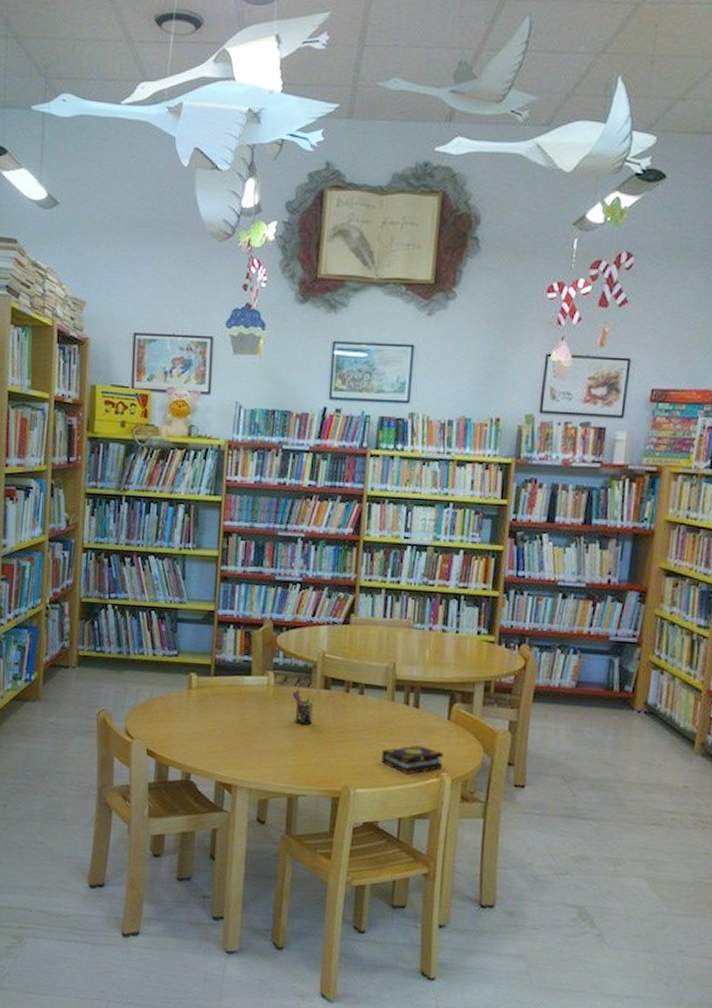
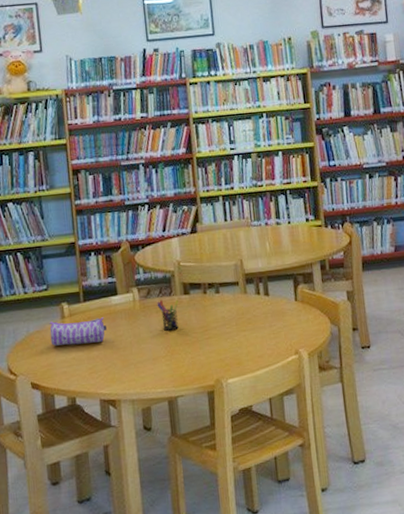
pencil case: none [173,690,235,722] -> present [49,317,108,346]
book: present [381,744,443,774] -> none [244,328,298,357]

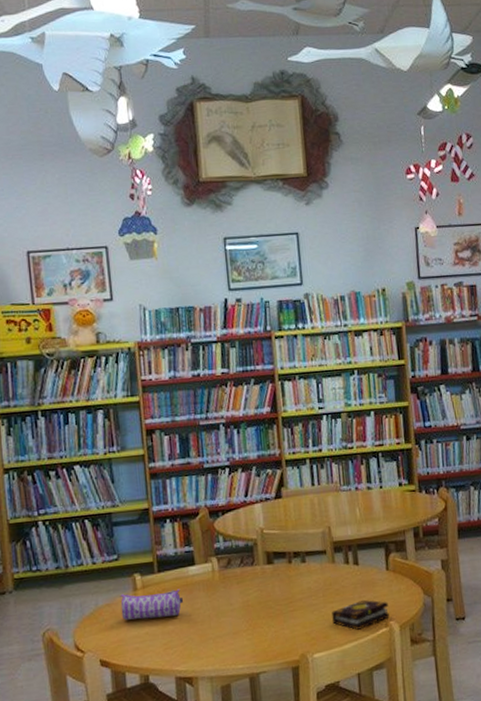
pen holder: present [157,299,178,332] -> none [238,570,261,604]
book: none [244,328,298,357] -> present [332,599,389,630]

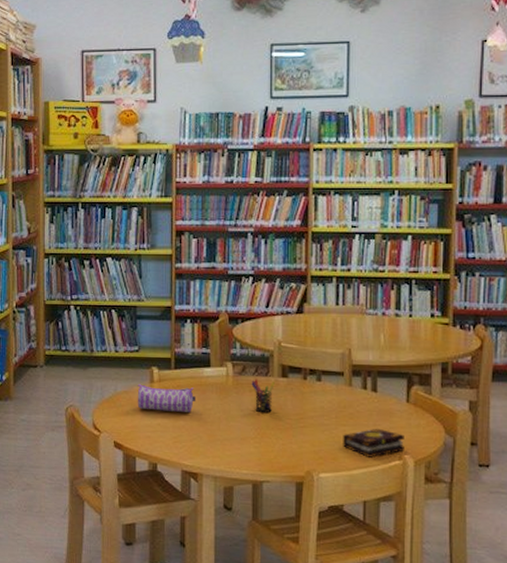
pen holder: none [238,570,261,604] -> present [251,379,275,413]

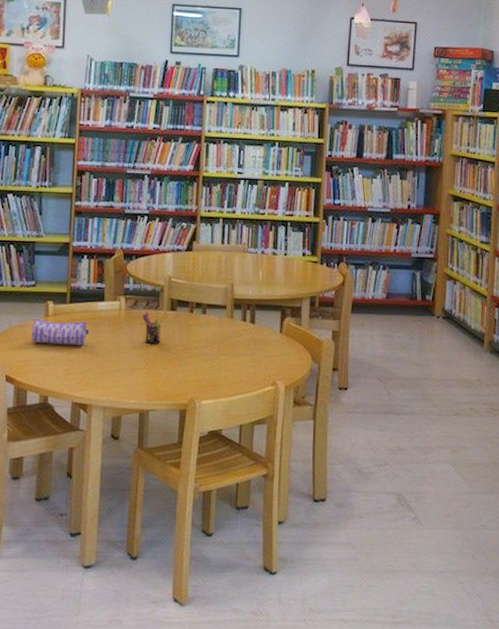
book: present [343,428,404,458] -> none [223,357,277,384]

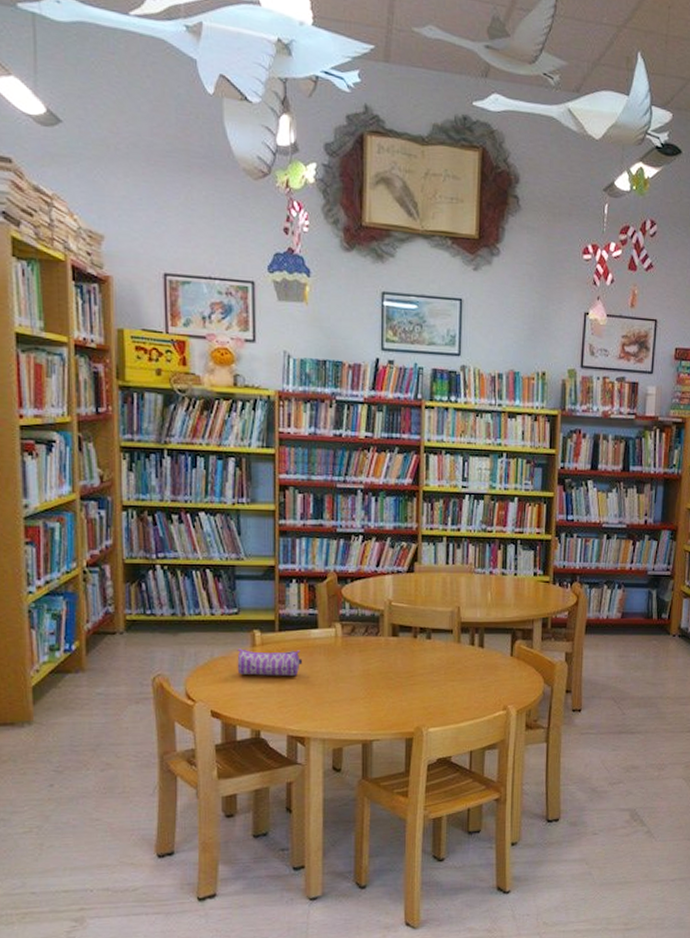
pen holder: present [142,312,164,345] -> none [361,639,385,673]

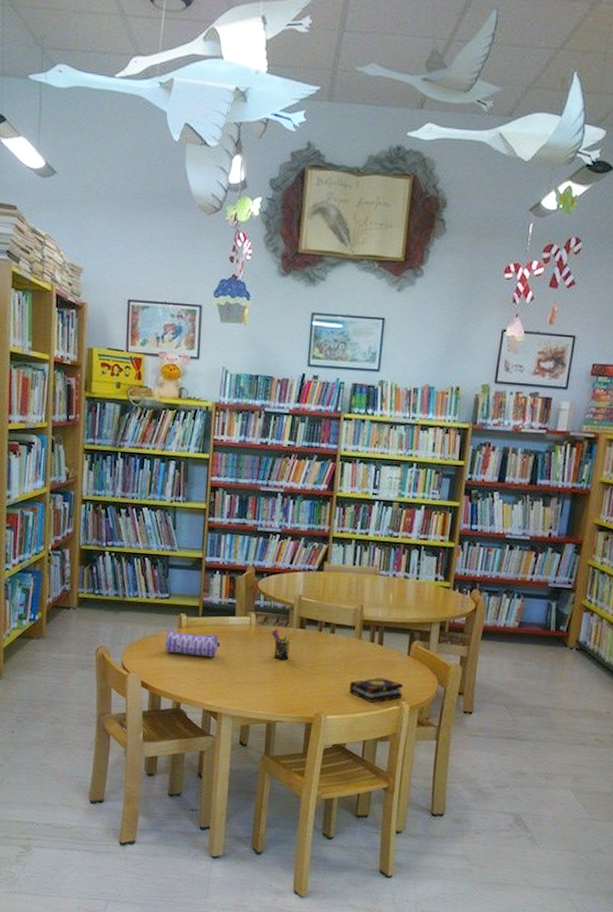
pen holder: none [361,639,385,673] -> present [272,629,293,661]
book: none [451,681,508,710] -> present [349,677,403,703]

